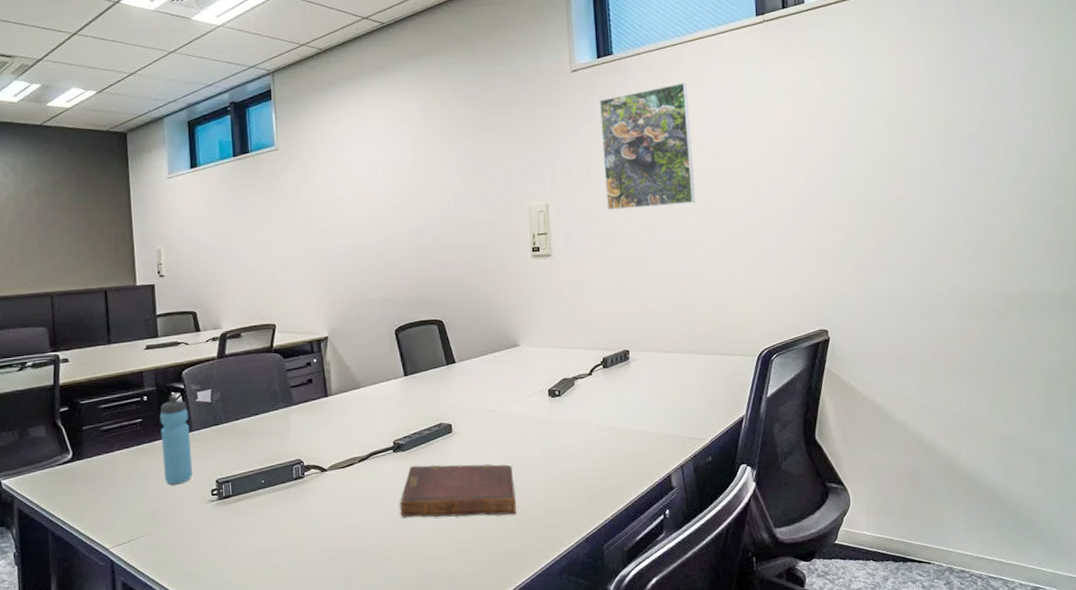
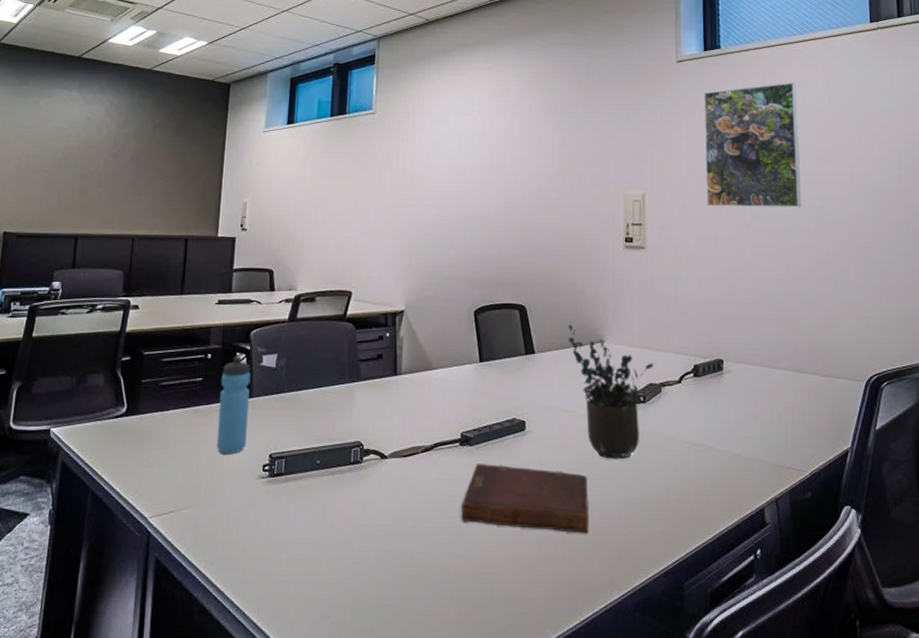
potted plant: none [485,333,566,449] -> present [569,325,654,460]

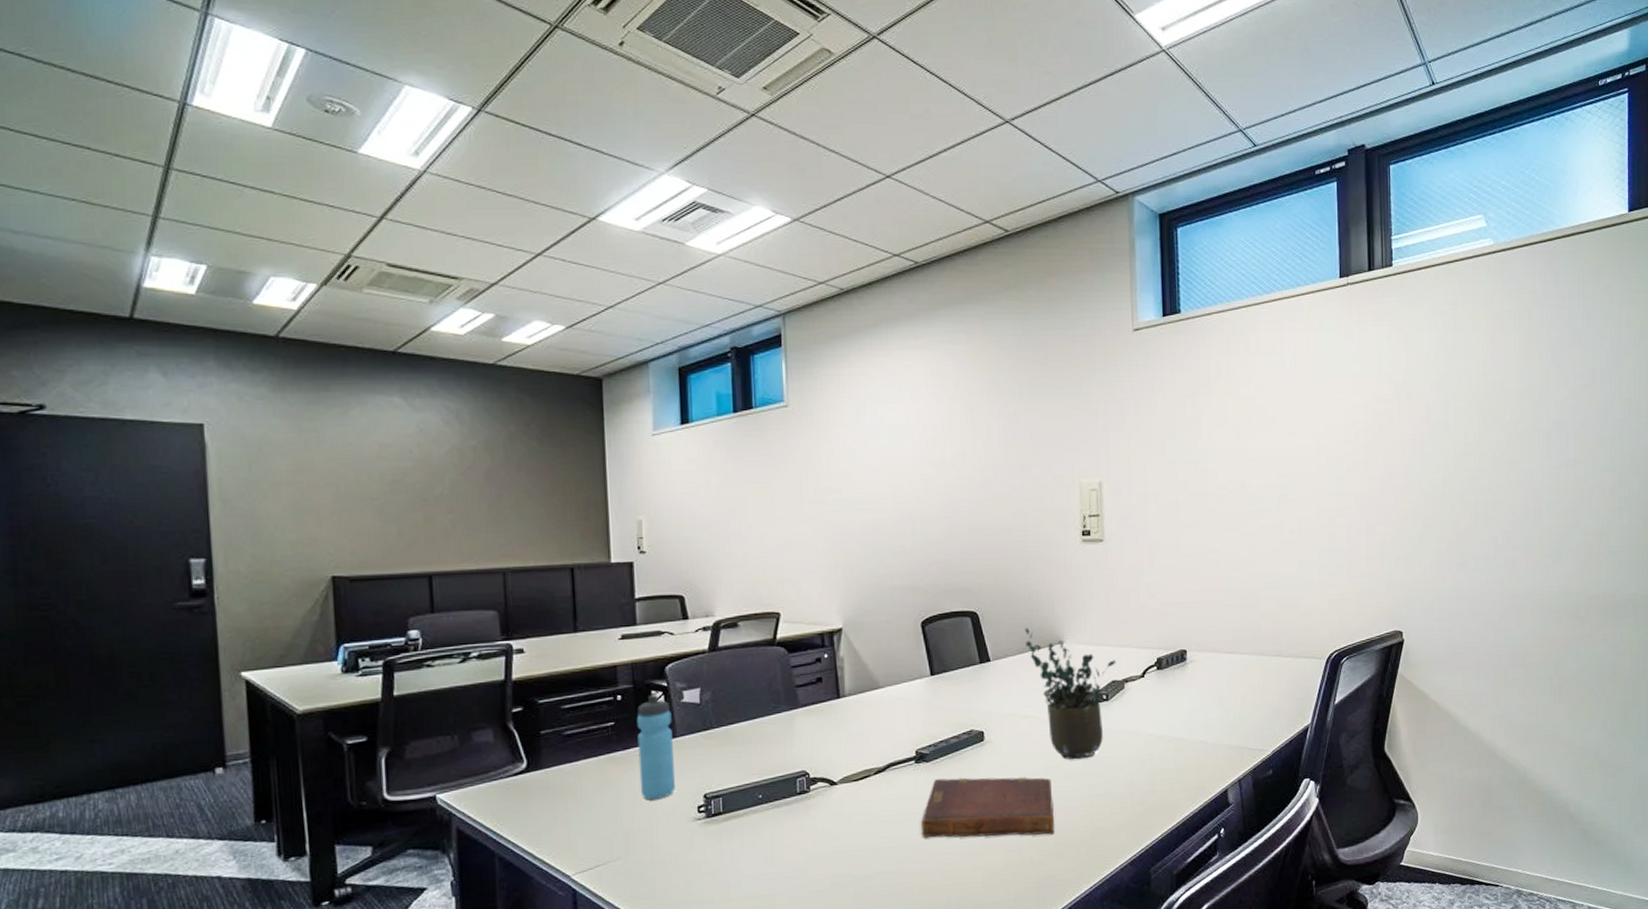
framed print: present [703,82,801,208] -> none [1163,349,1265,491]

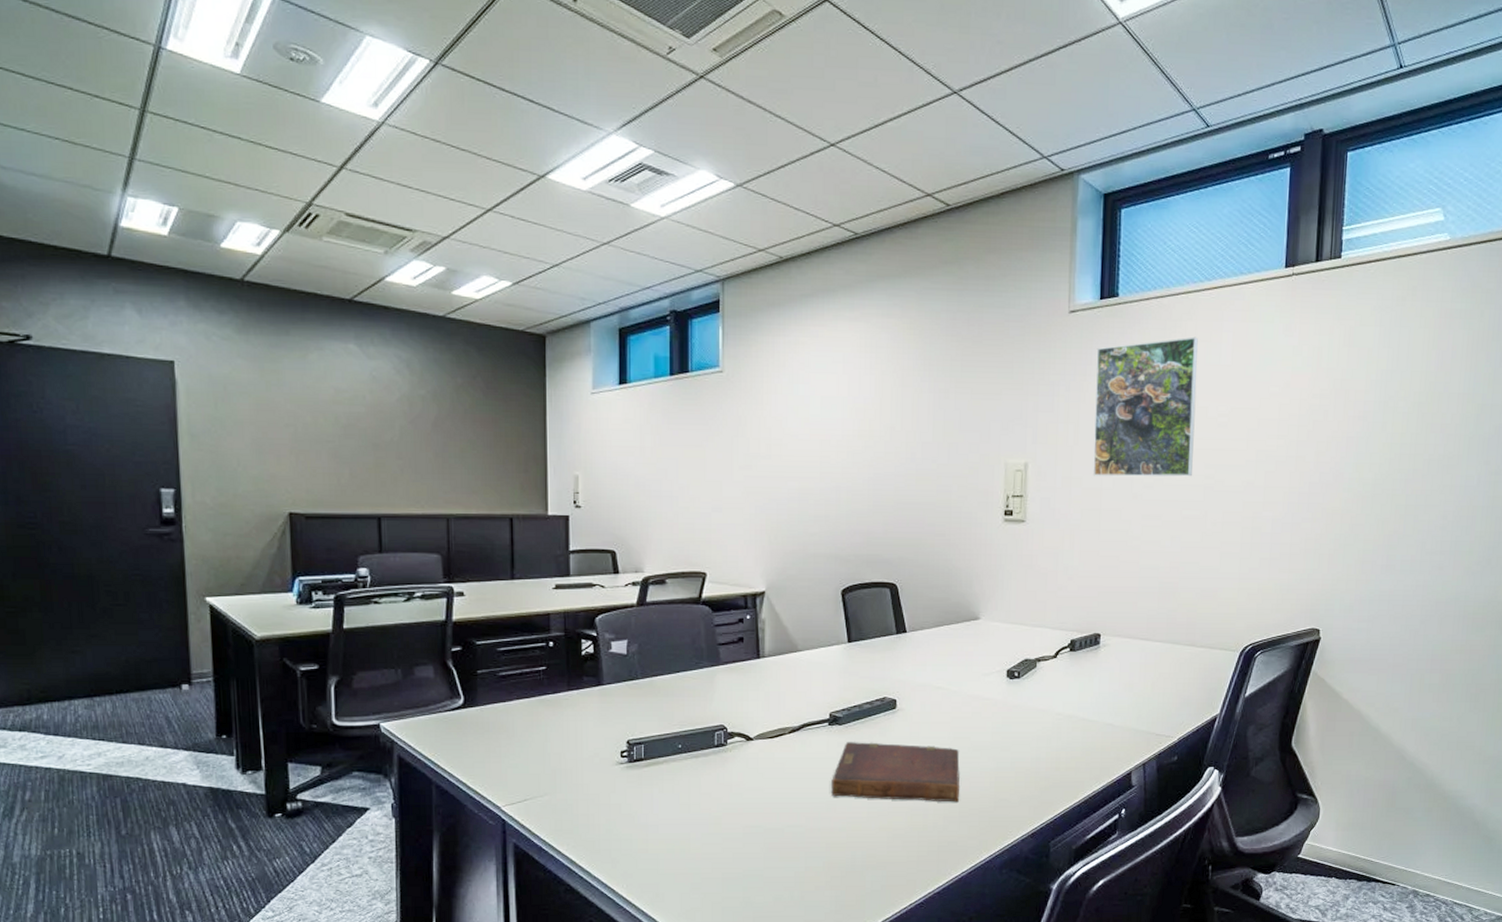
water bottle: present [636,695,675,800] -> none [567,644,600,742]
potted plant: present [1025,628,1116,760] -> none [942,602,1030,733]
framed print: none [1163,349,1265,491] -> present [1093,337,1198,477]

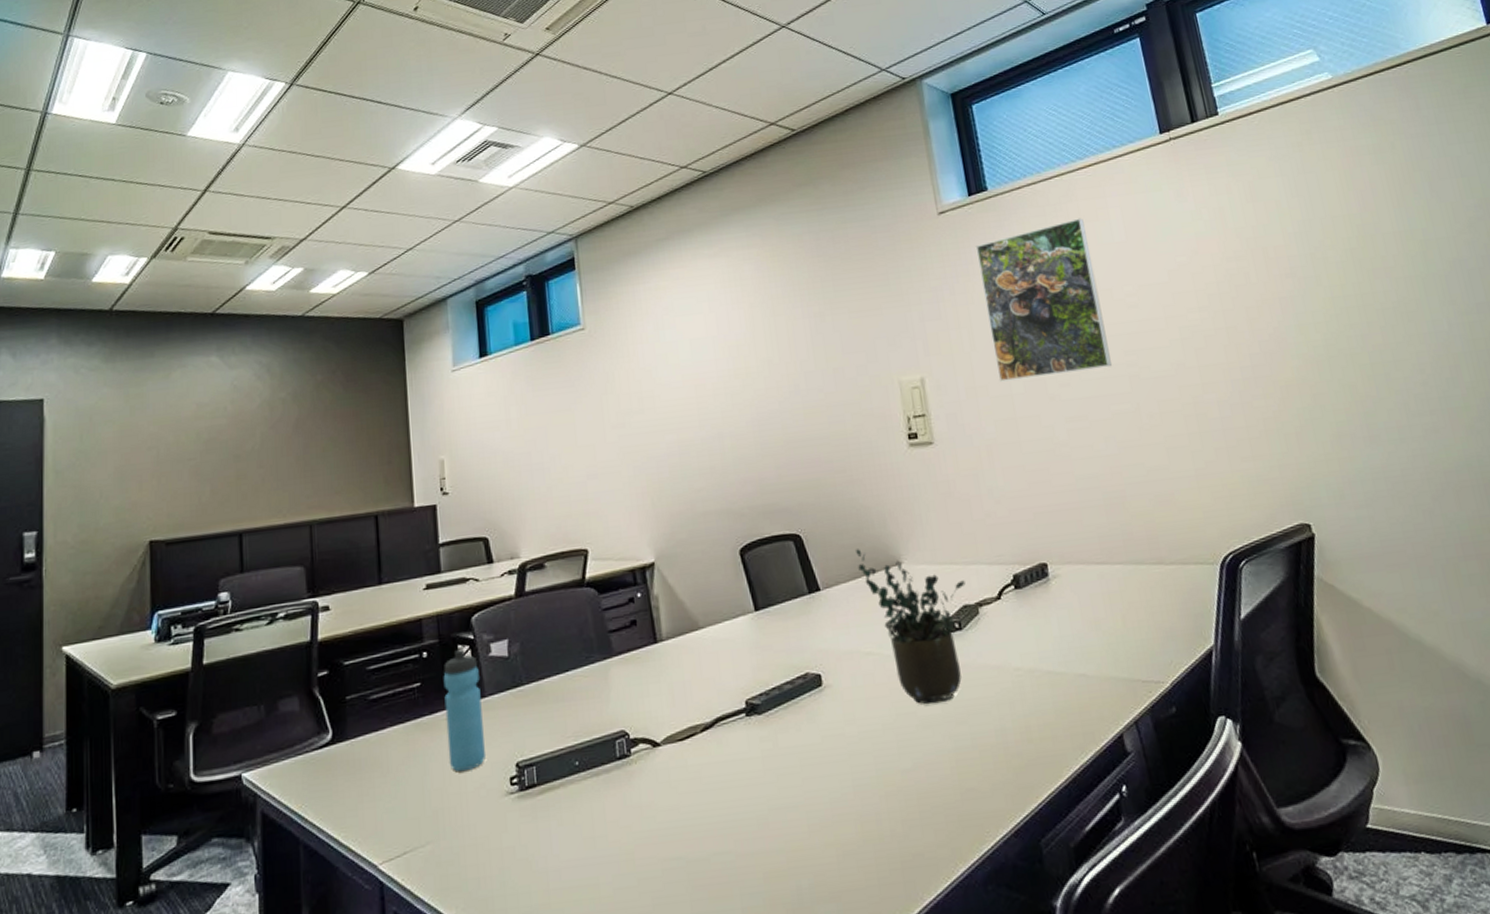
water bottle: none [567,644,600,742] -> present [443,649,485,772]
diary: present [831,742,960,802] -> none [759,728,917,808]
potted plant: none [942,602,1030,733] -> present [856,549,965,705]

